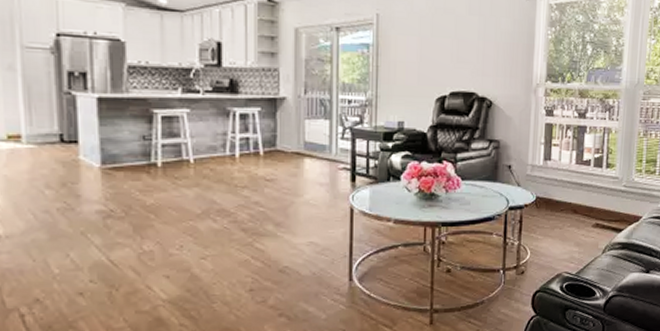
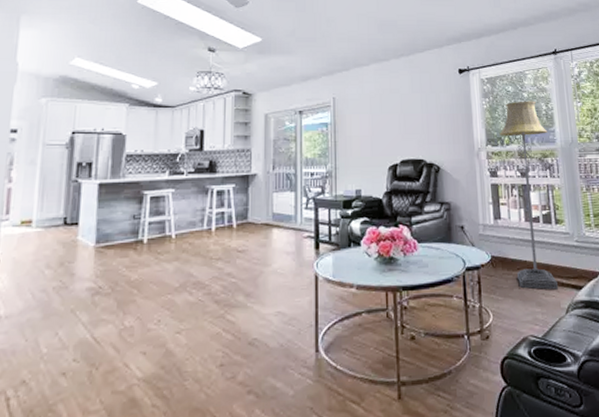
floor lamp: none [559,33,614,231] -> present [499,101,558,290]

